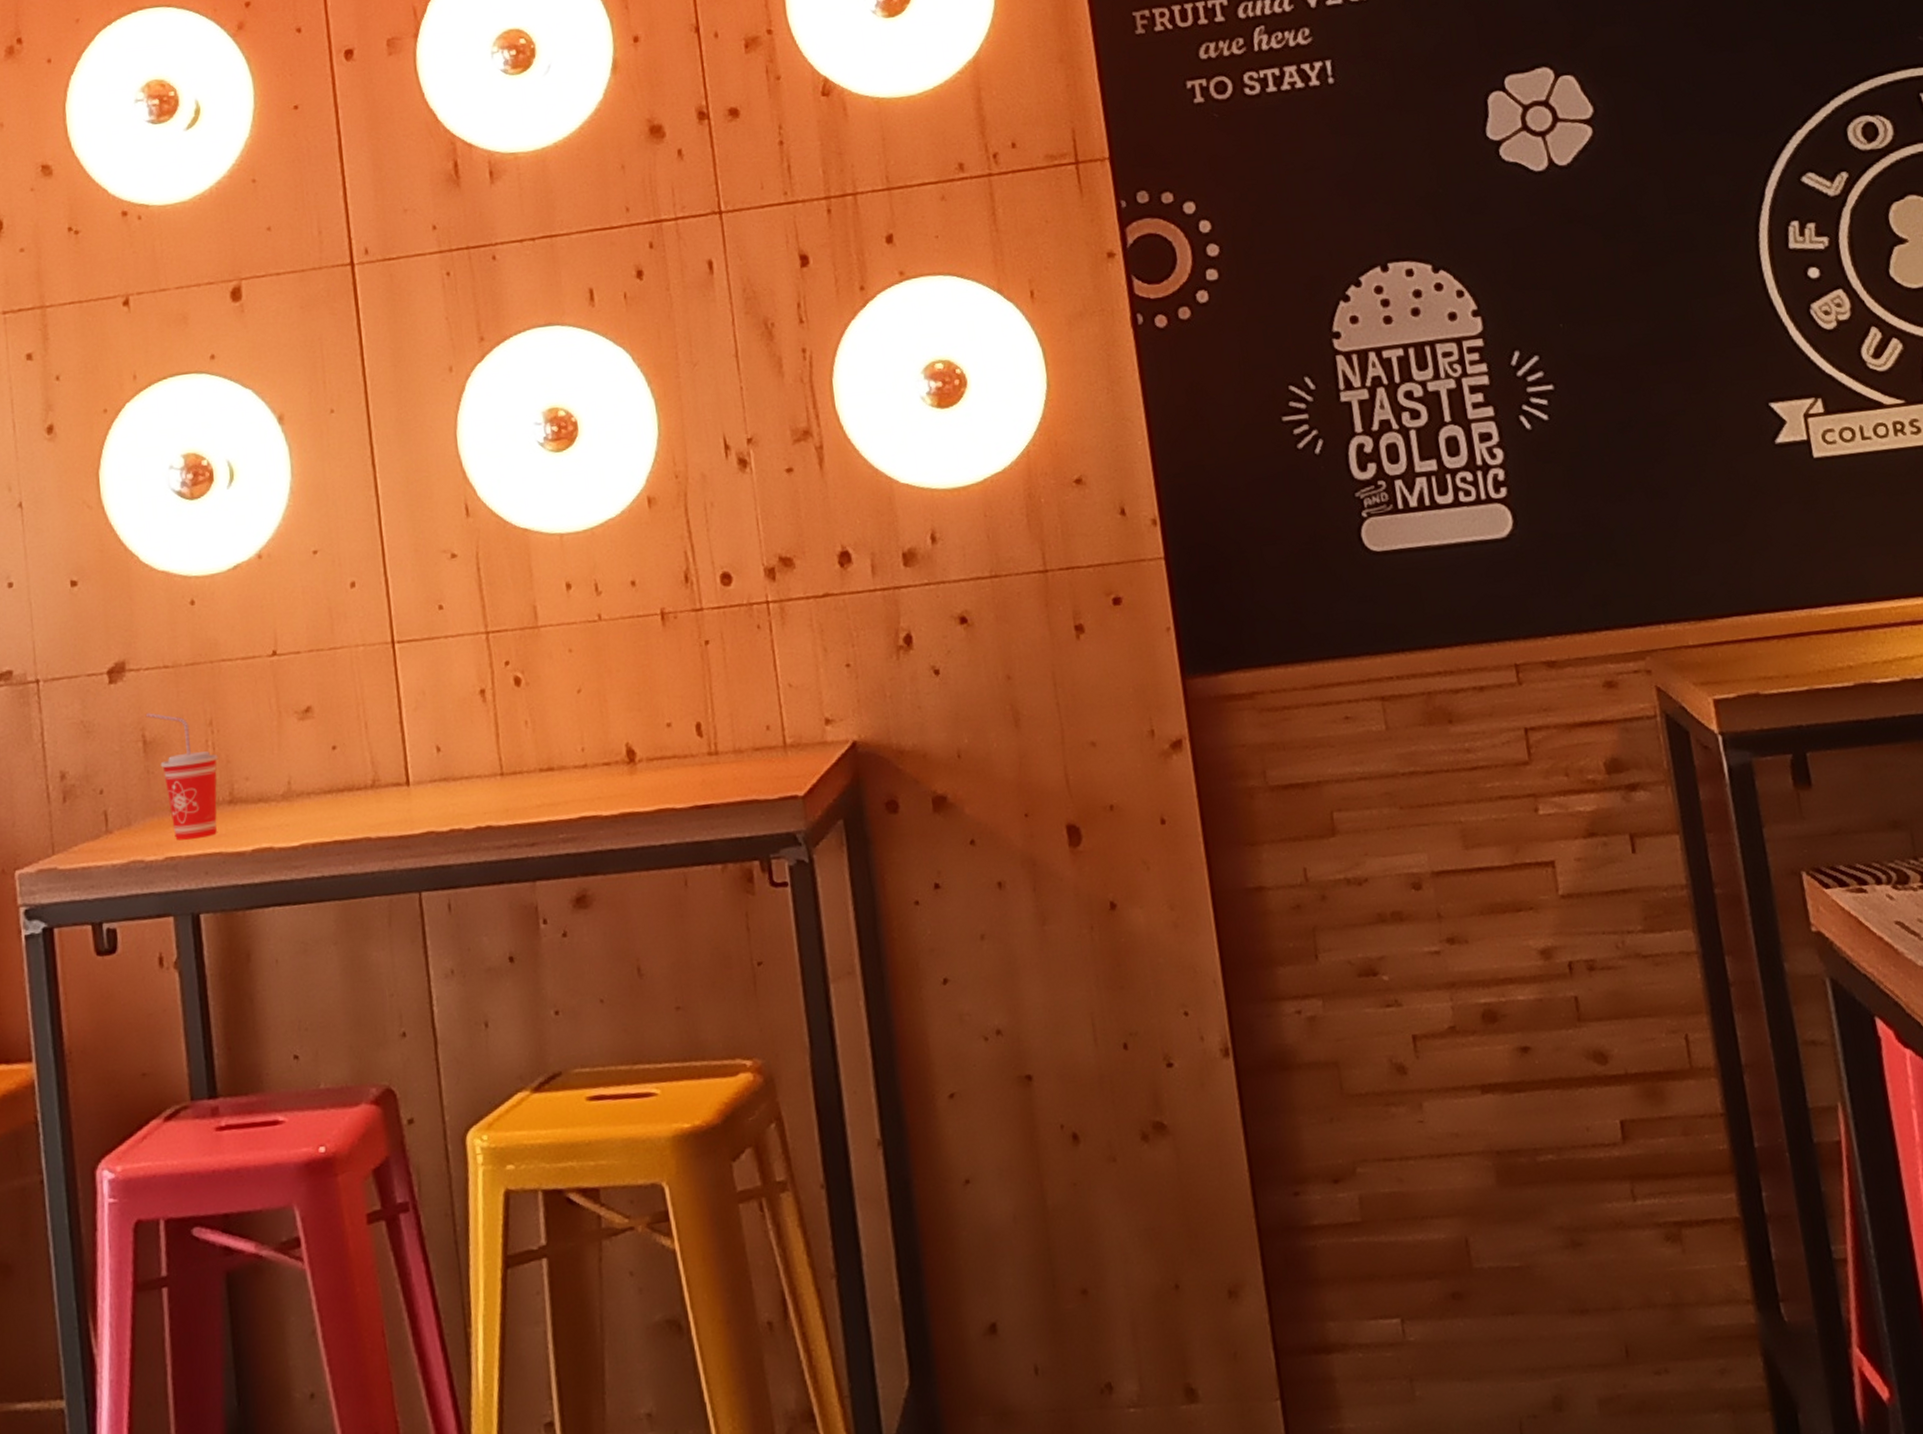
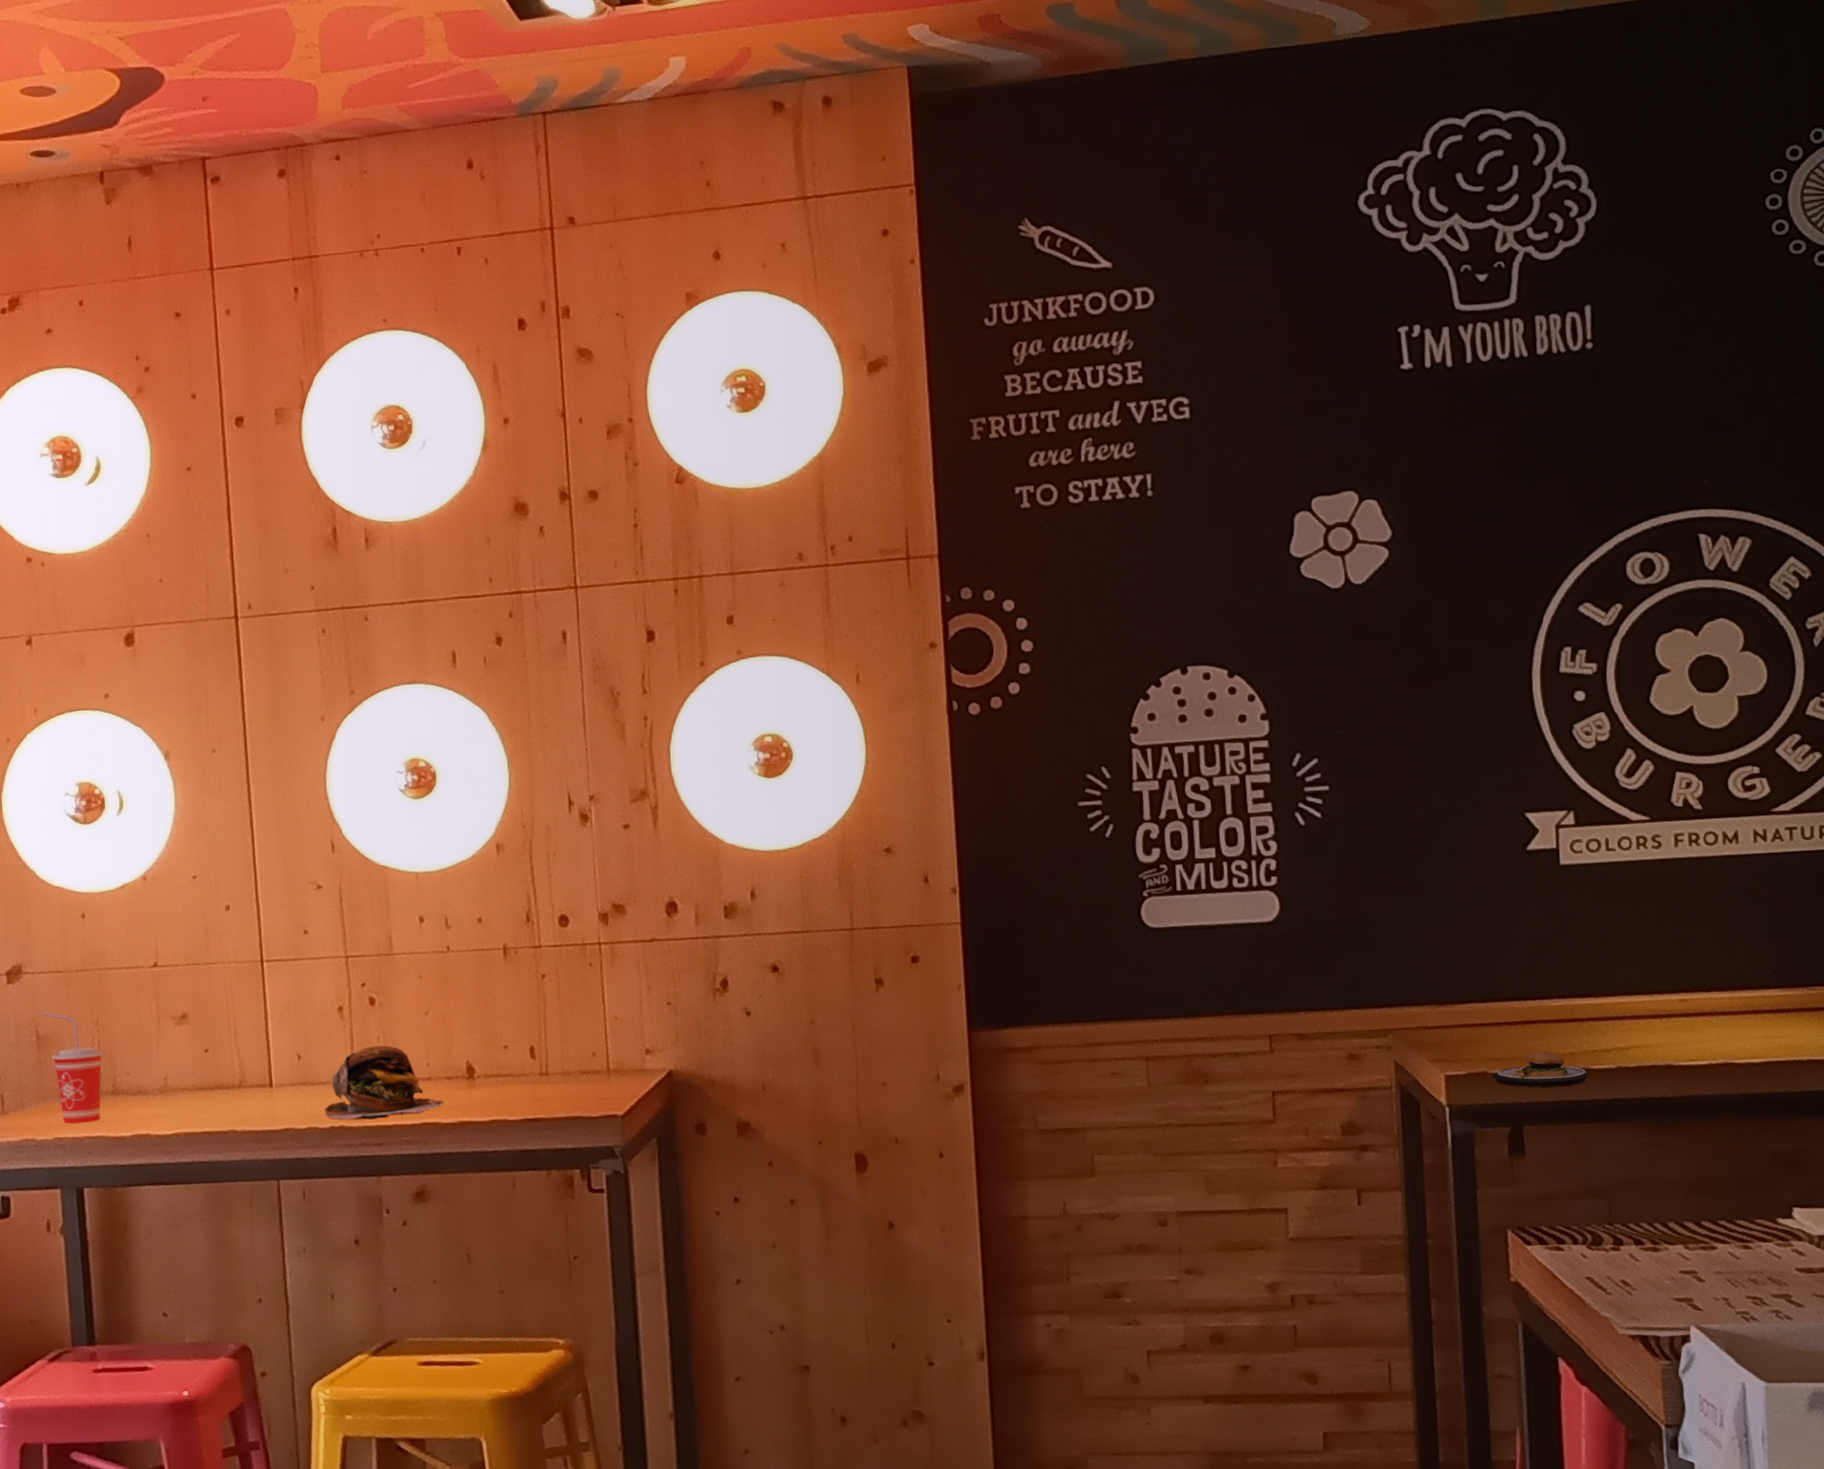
burger: none [469,730,603,819] -> present [324,1045,444,1120]
burger: none [1765,665,1873,708] -> present [1492,1050,1590,1088]

